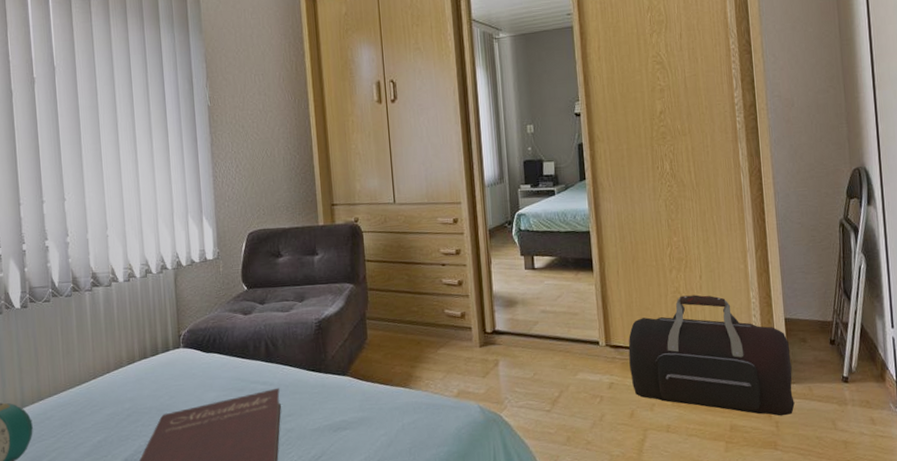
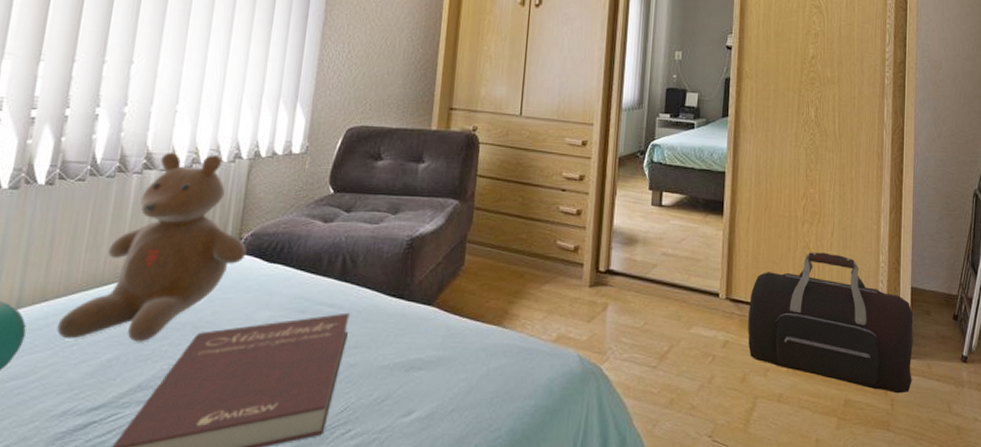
stuffed bear: none [55,268,187,428] -> present [56,152,247,342]

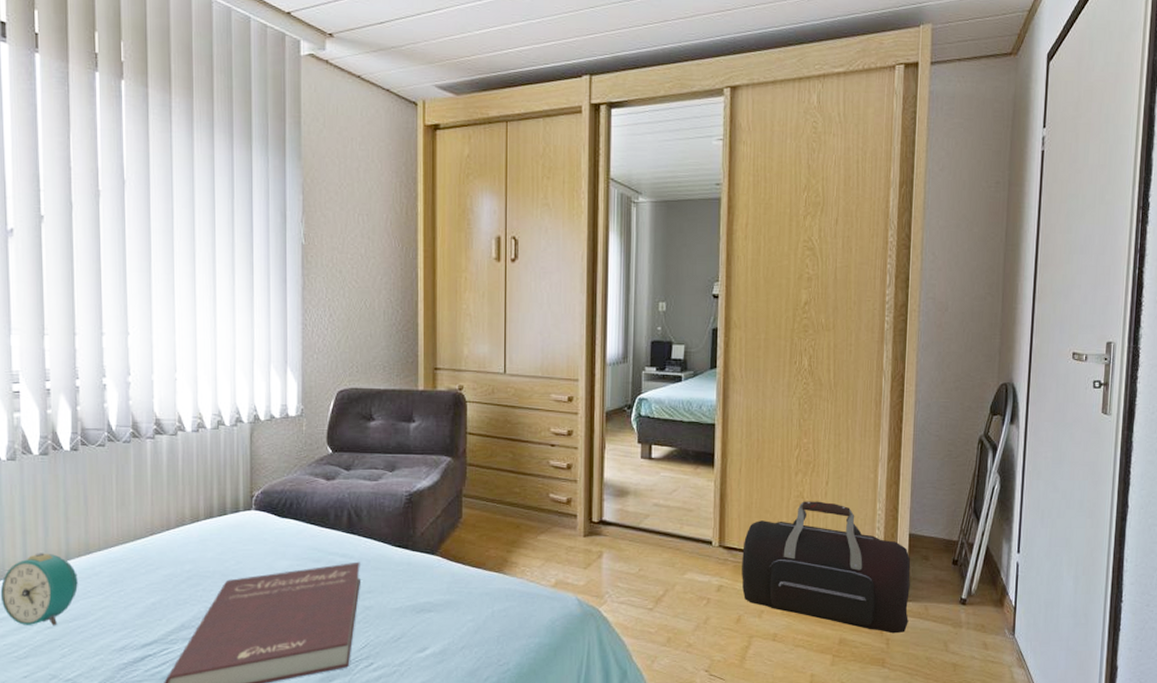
stuffed bear: present [56,152,247,342] -> none [104,417,260,589]

